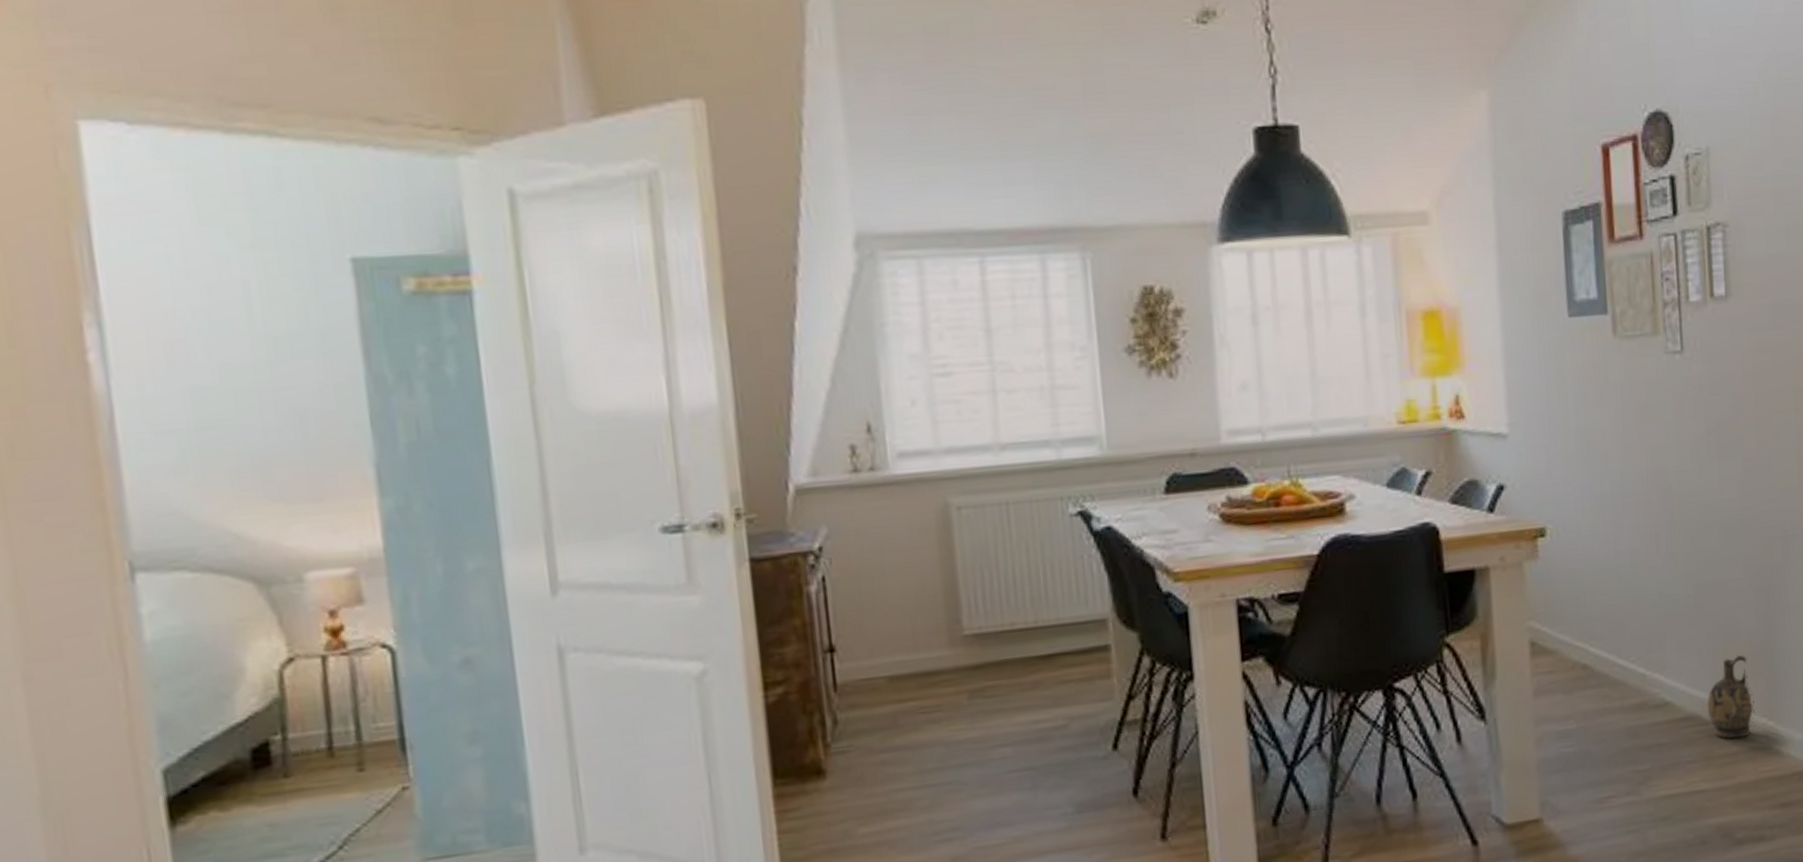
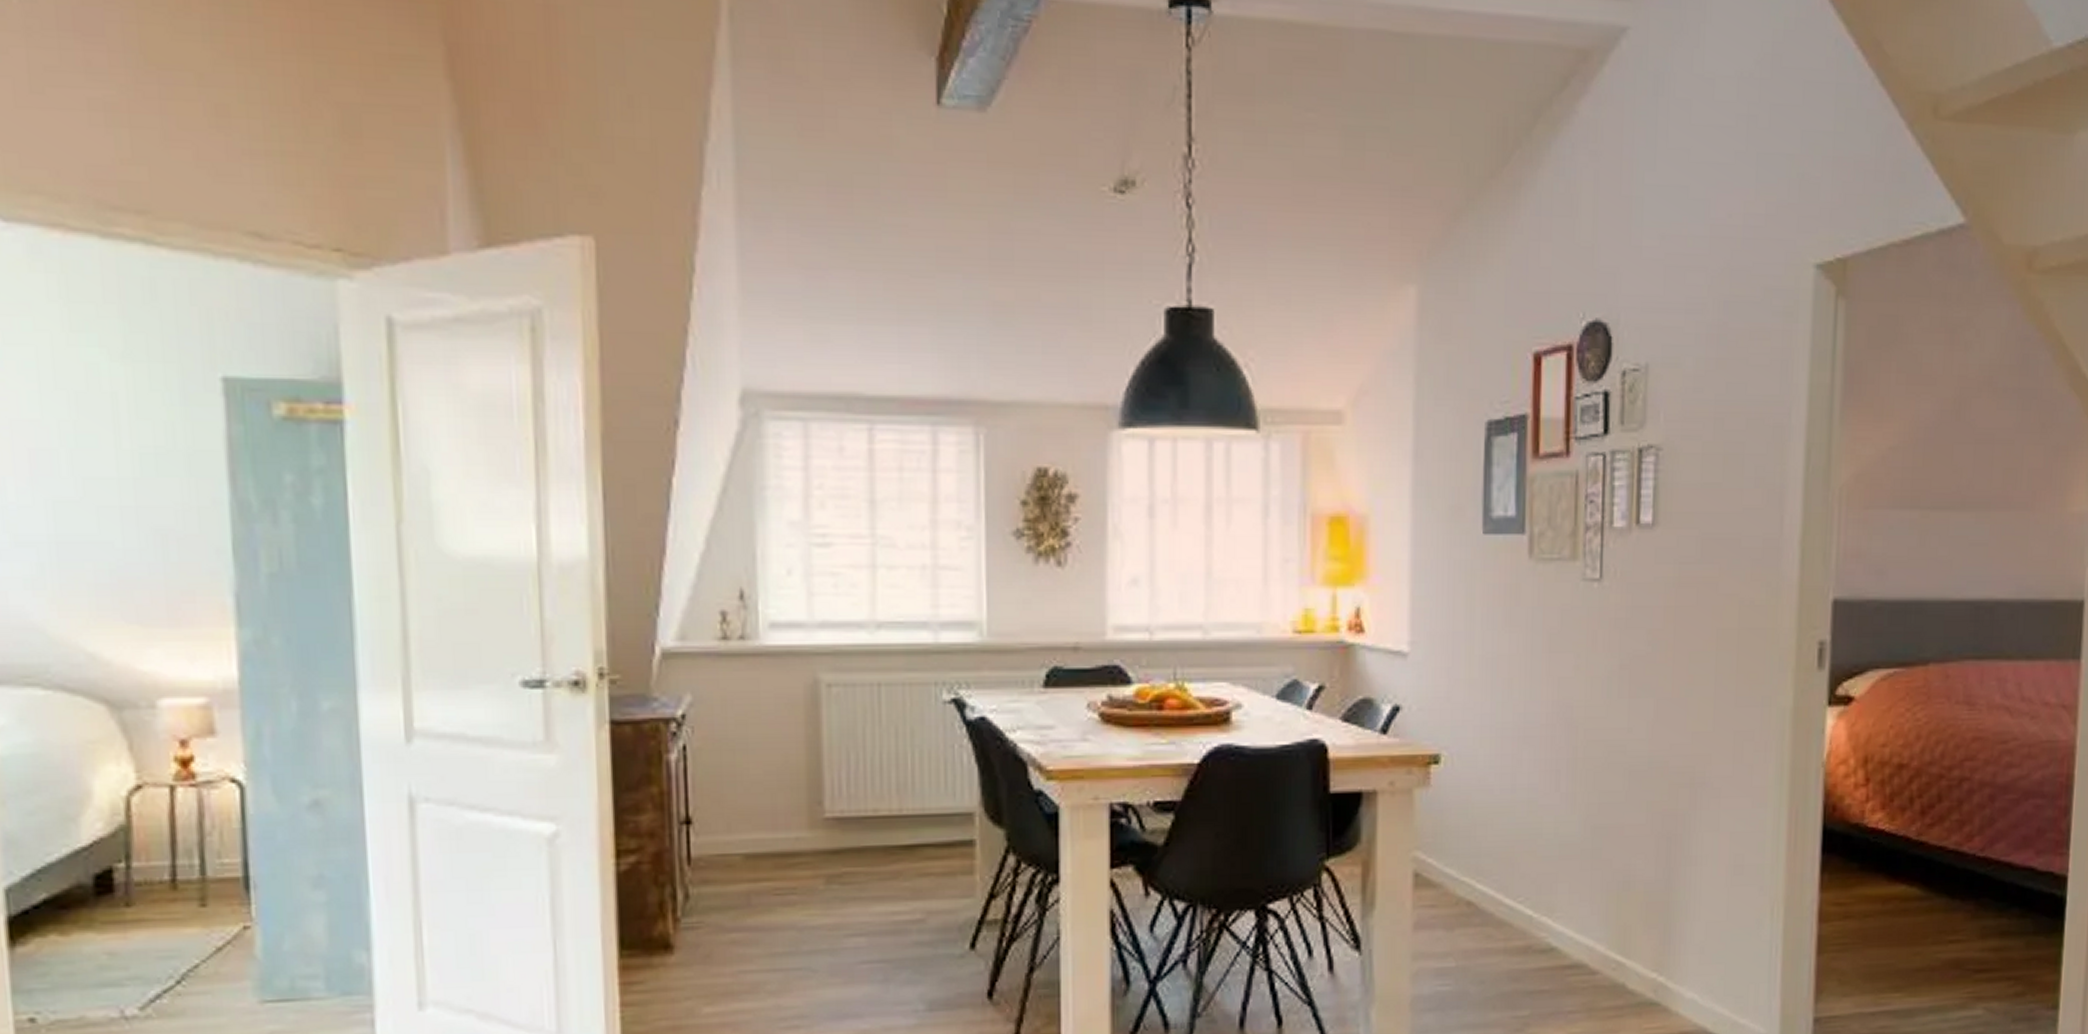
ceramic jug: present [1707,655,1755,739] -> none [1595,904,1645,992]

